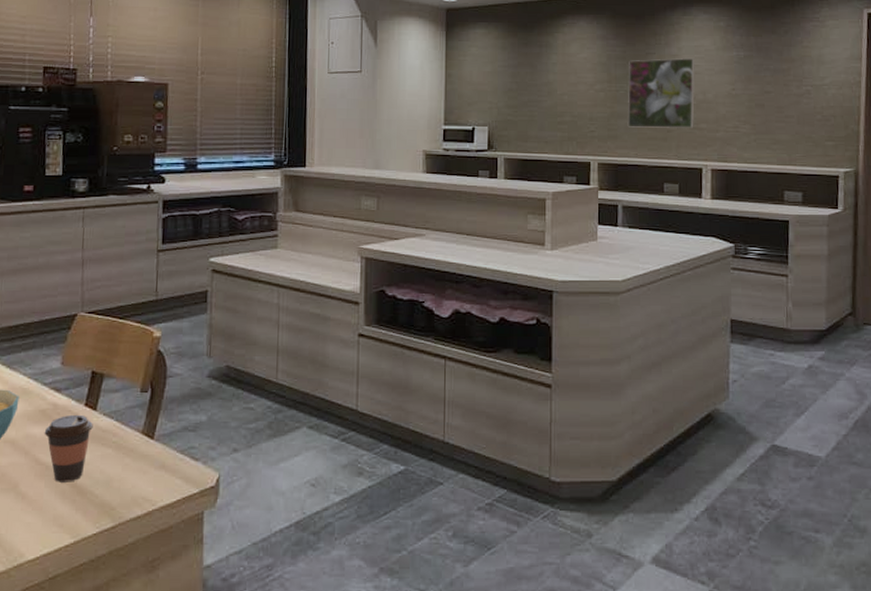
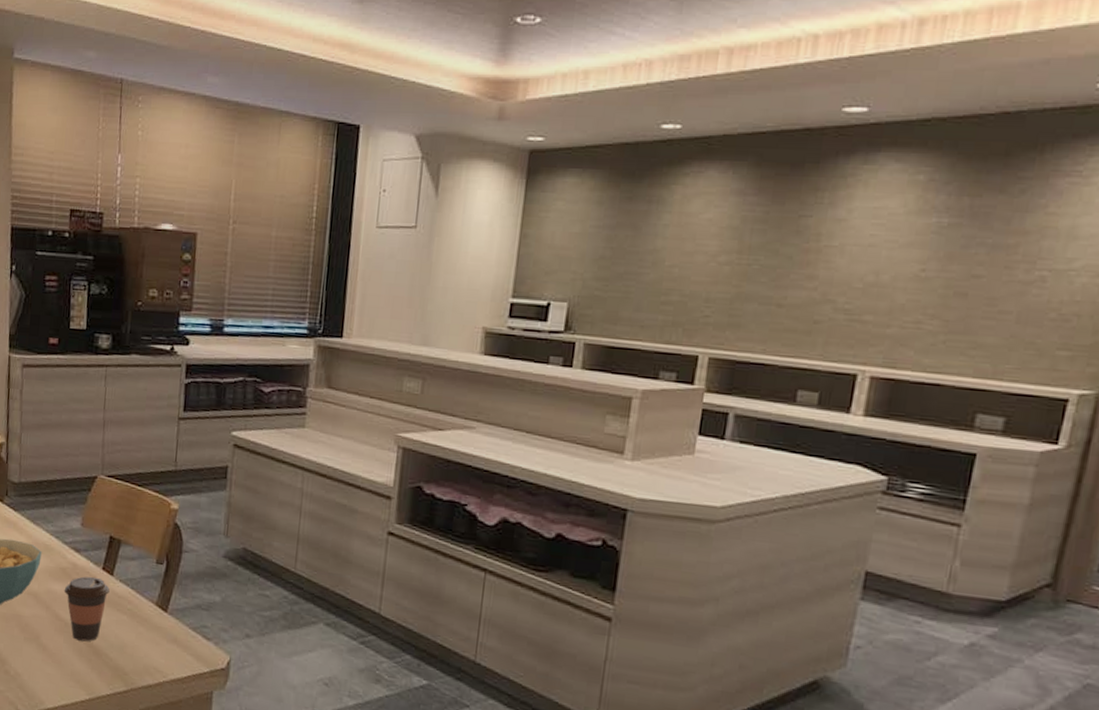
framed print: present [627,58,695,128] -> none [757,224,871,320]

